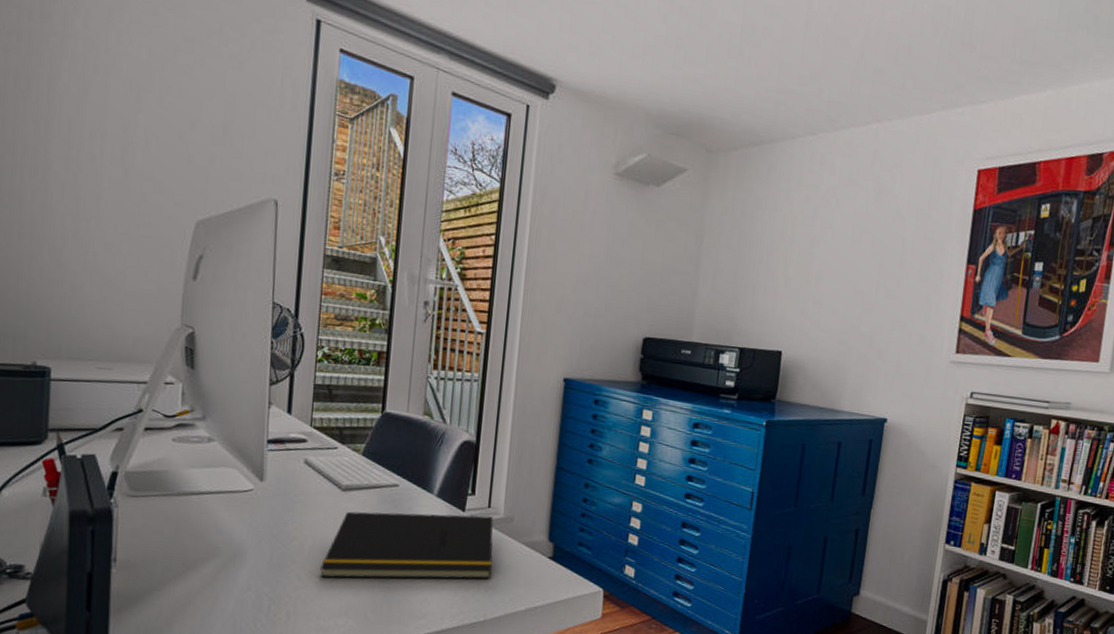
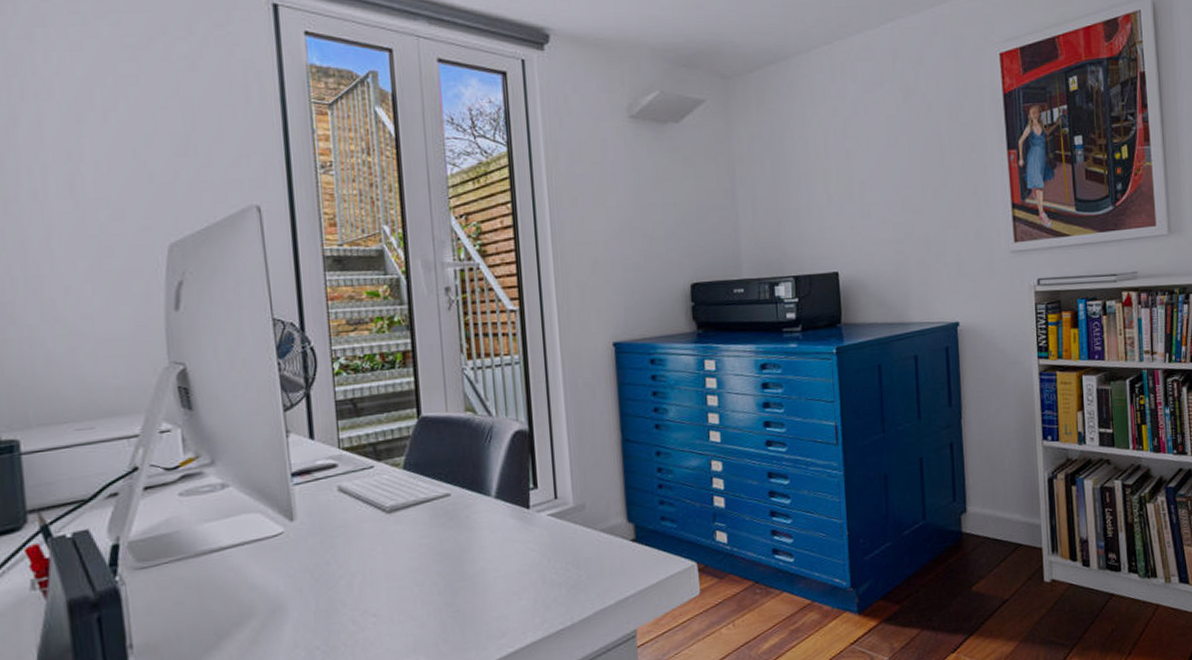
notepad: present [320,511,494,579] -> none [376,508,572,616]

